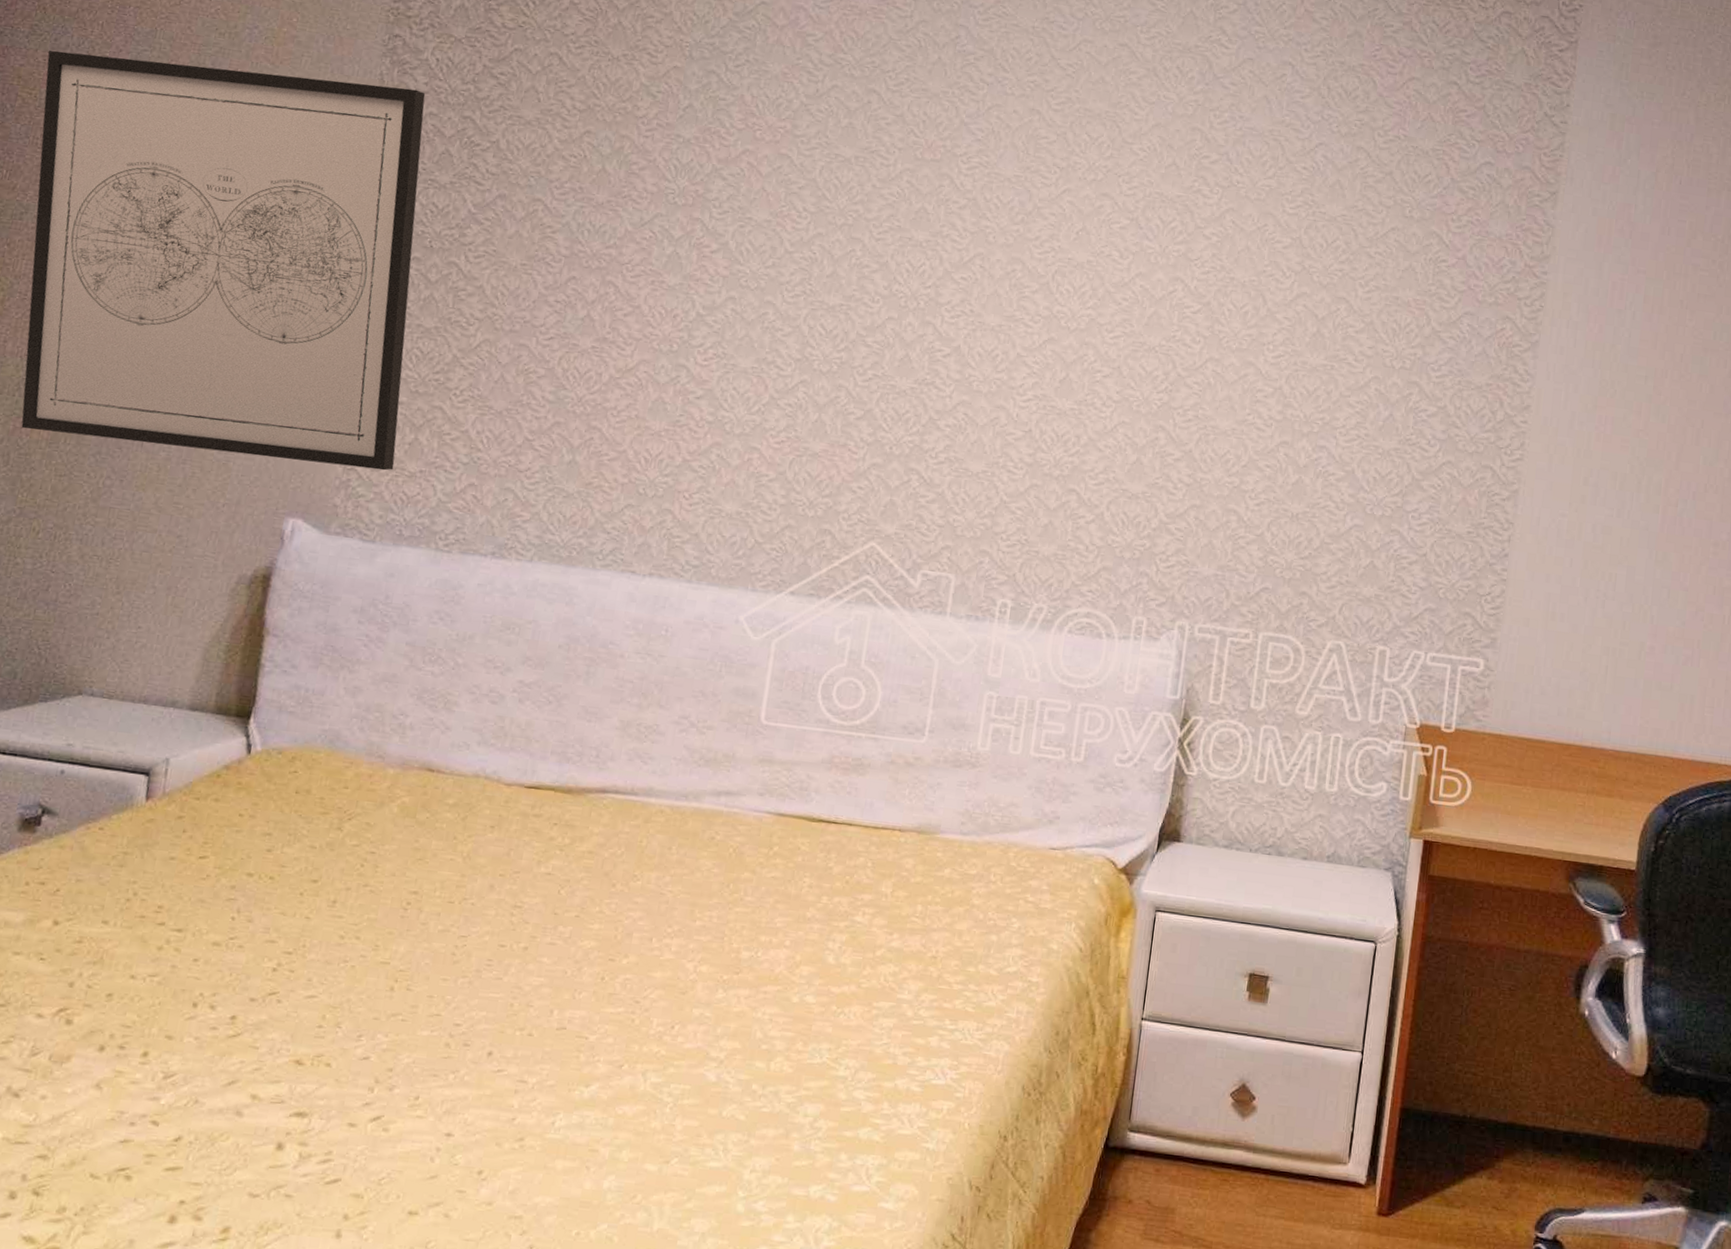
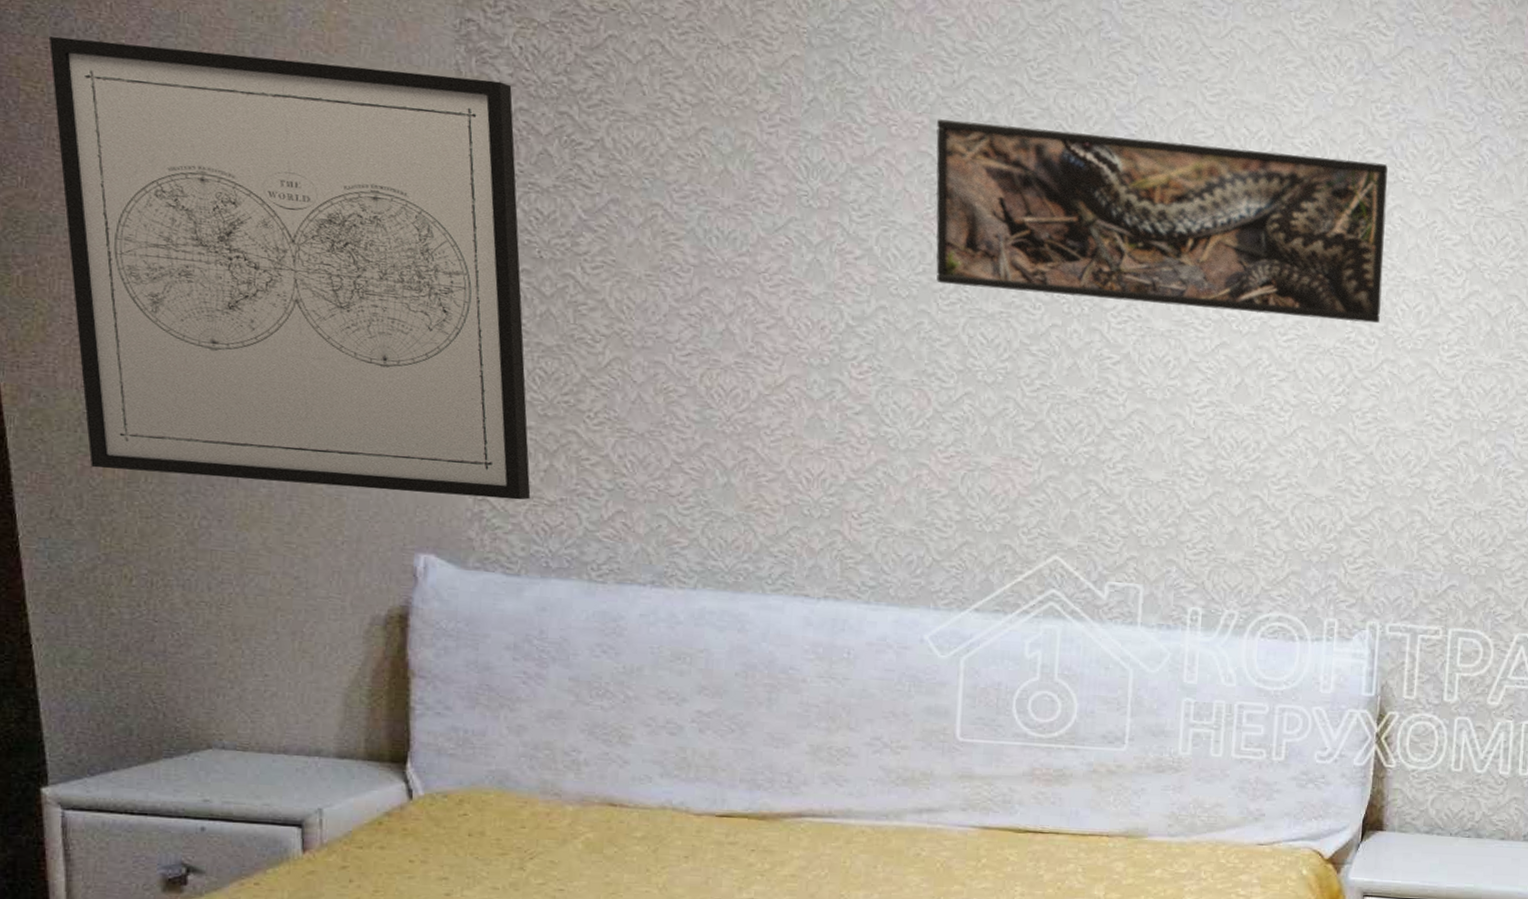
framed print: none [784,124,1223,323] -> present [935,119,1388,324]

